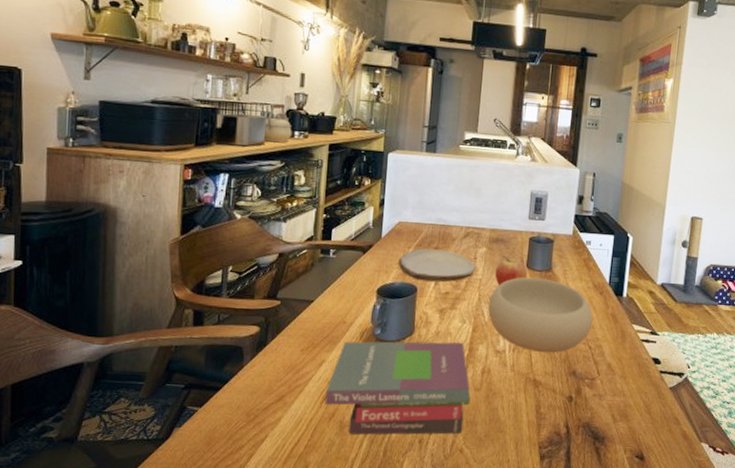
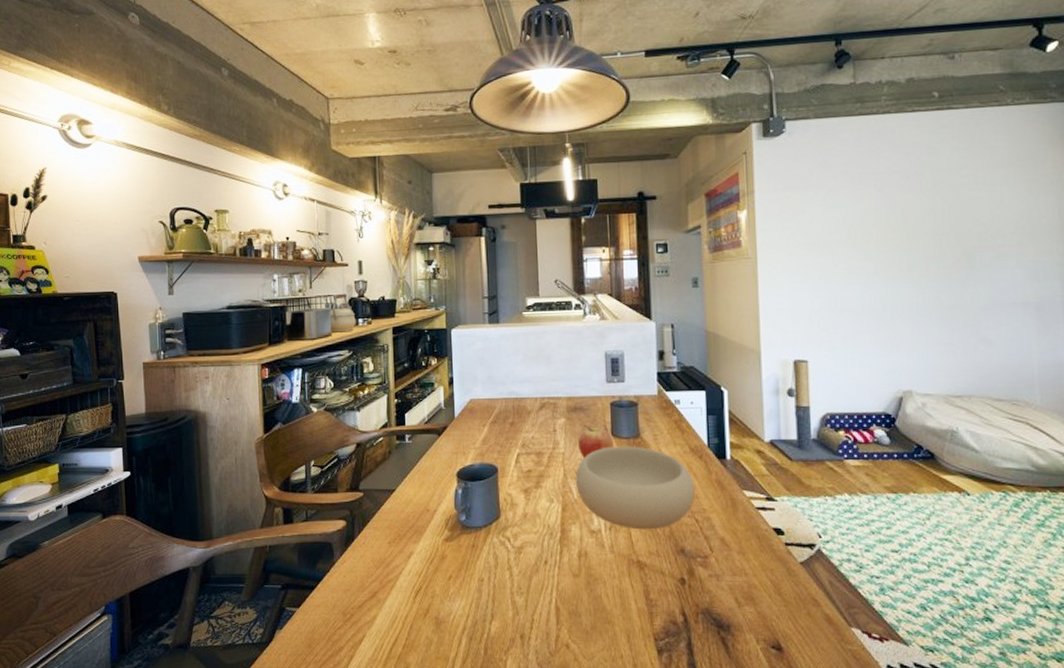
books: present [325,341,471,435] -> none [417,523,570,631]
plate: present [398,248,476,283] -> none [474,425,557,460]

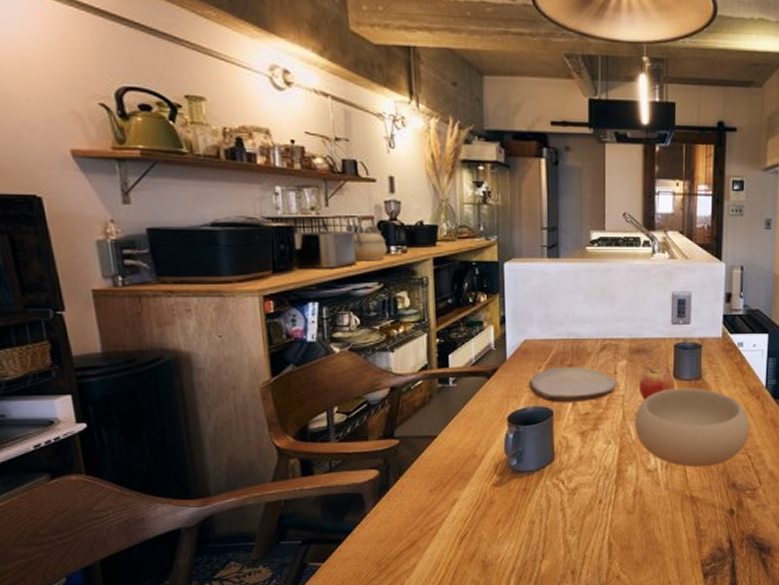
plate: none [474,425,557,460] -> present [528,367,617,403]

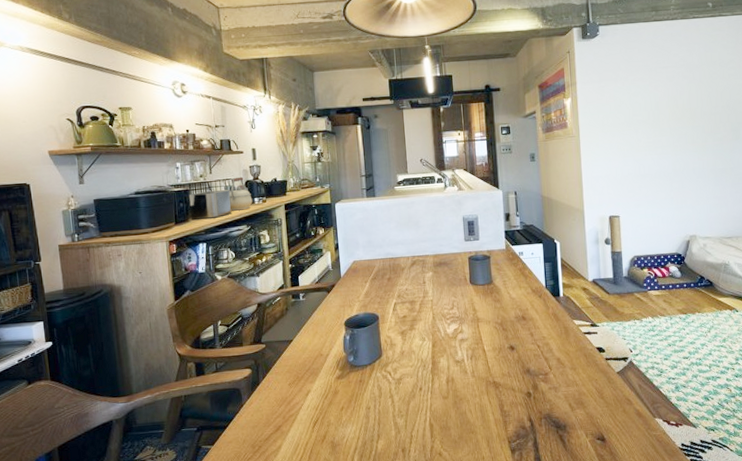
plate: present [528,367,617,403] -> none [358,279,426,309]
bowl: present [634,387,750,468] -> none [442,291,537,357]
fruit: present [638,367,675,401] -> none [443,276,472,304]

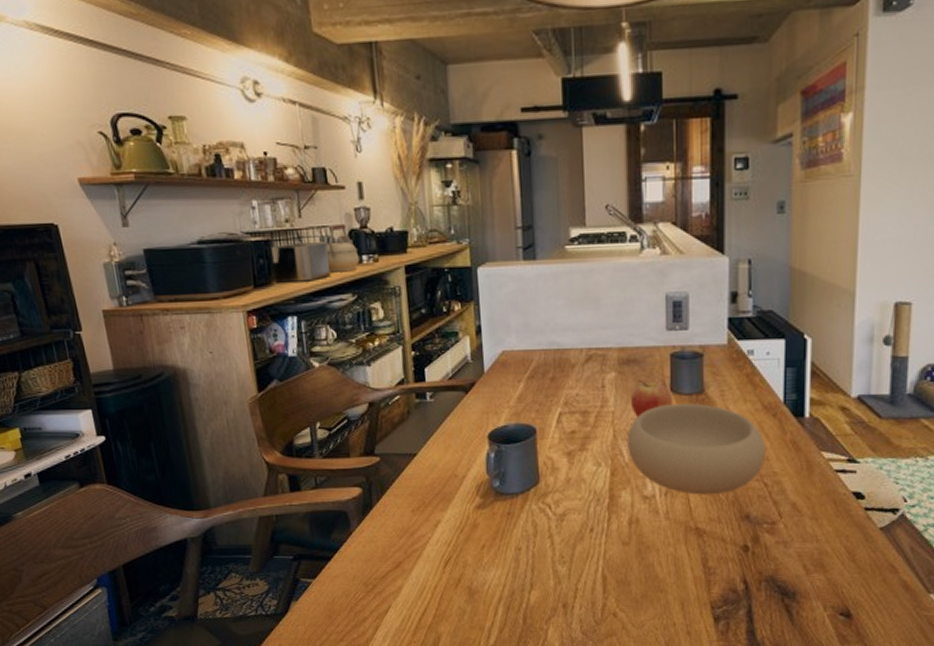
bowl: none [442,291,537,357] -> present [626,403,765,495]
fruit: none [443,276,472,304] -> present [630,379,672,418]

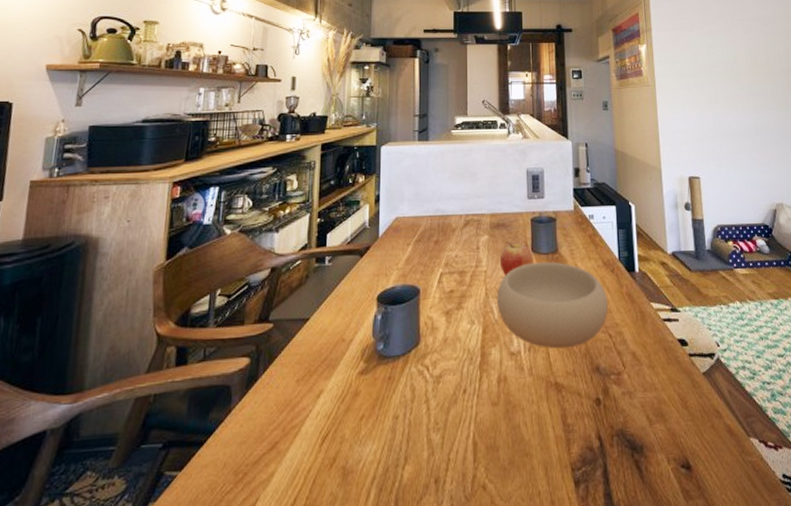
toaster: present [271,242,331,284] -> none [205,123,259,158]
kettle: present [326,223,360,273] -> none [256,108,284,149]

